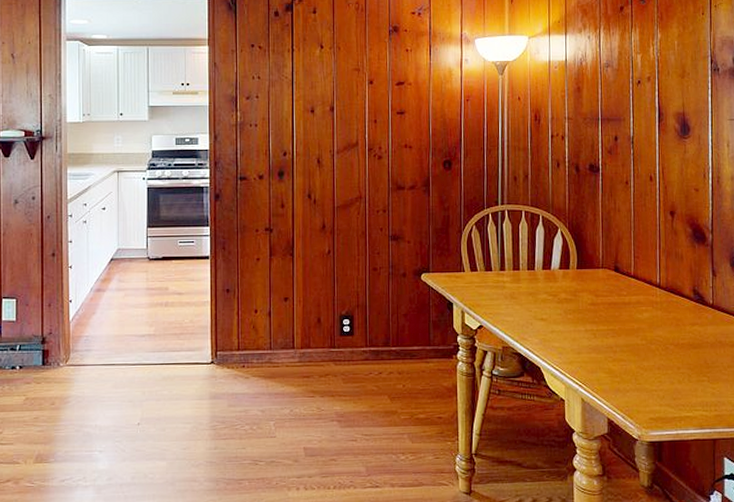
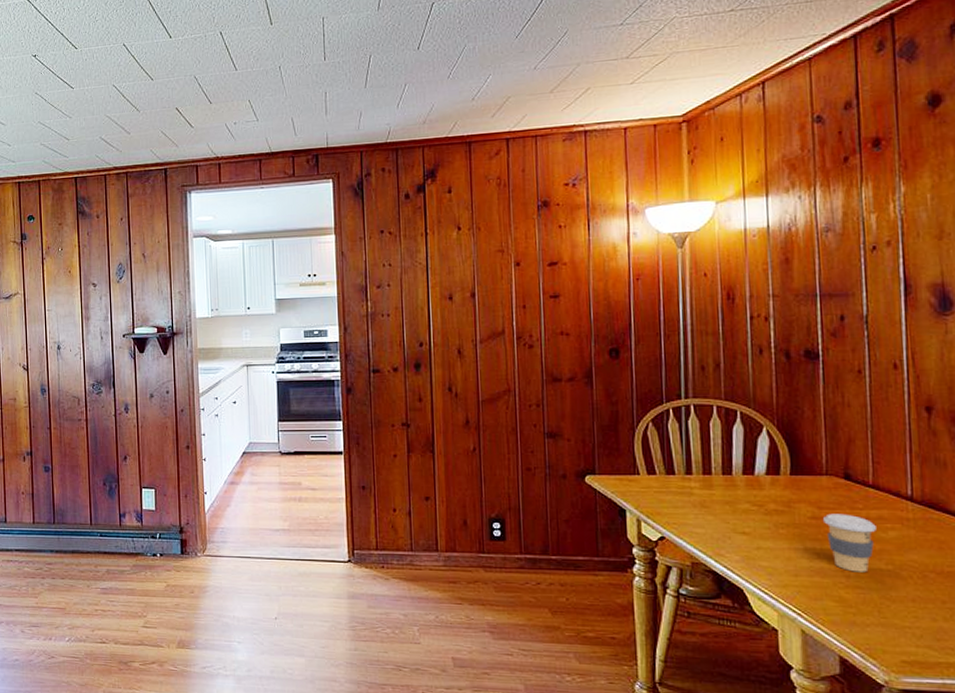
coffee cup: none [599,300,635,348] -> present [823,513,876,573]

